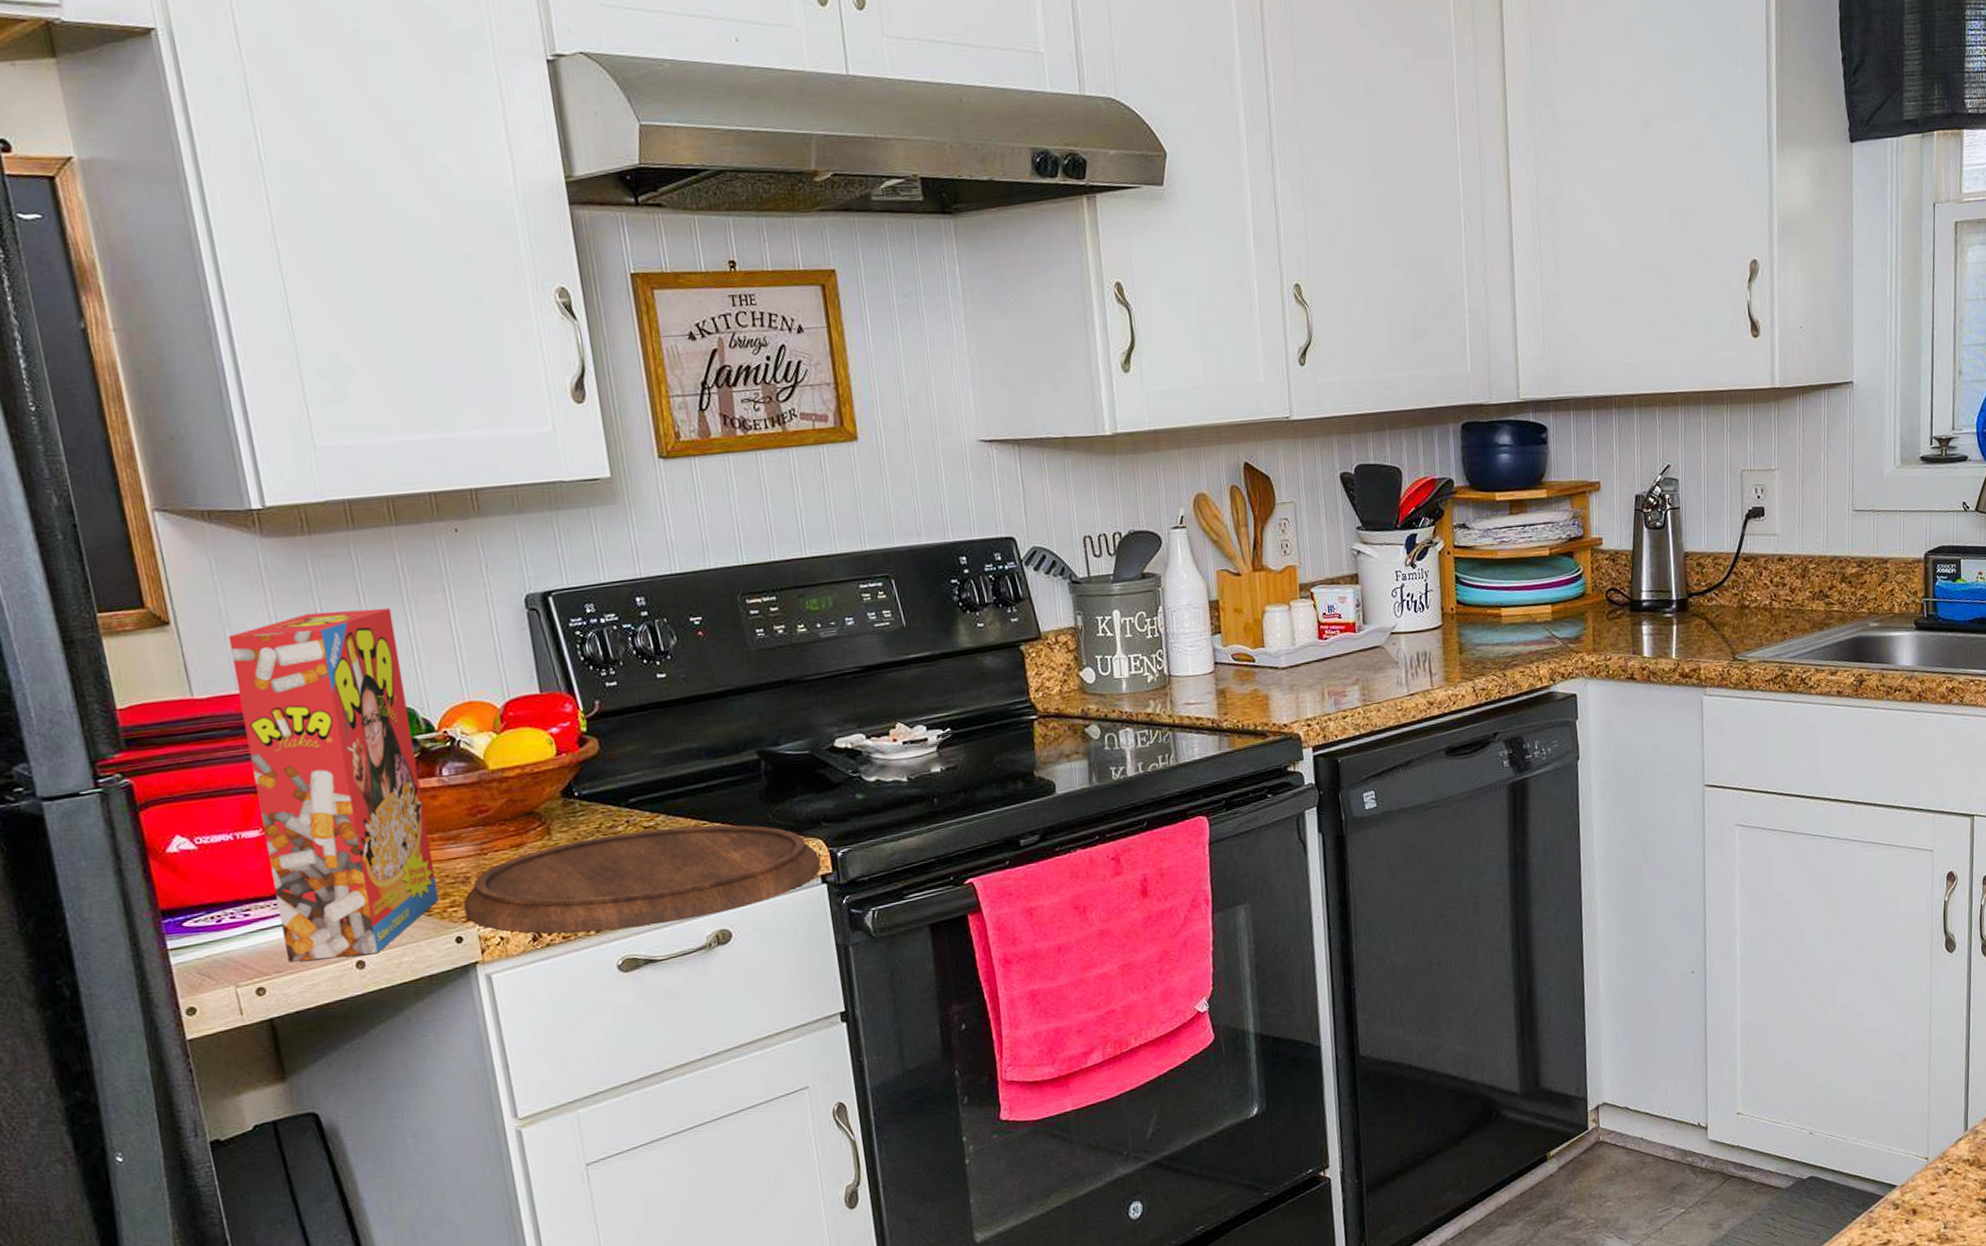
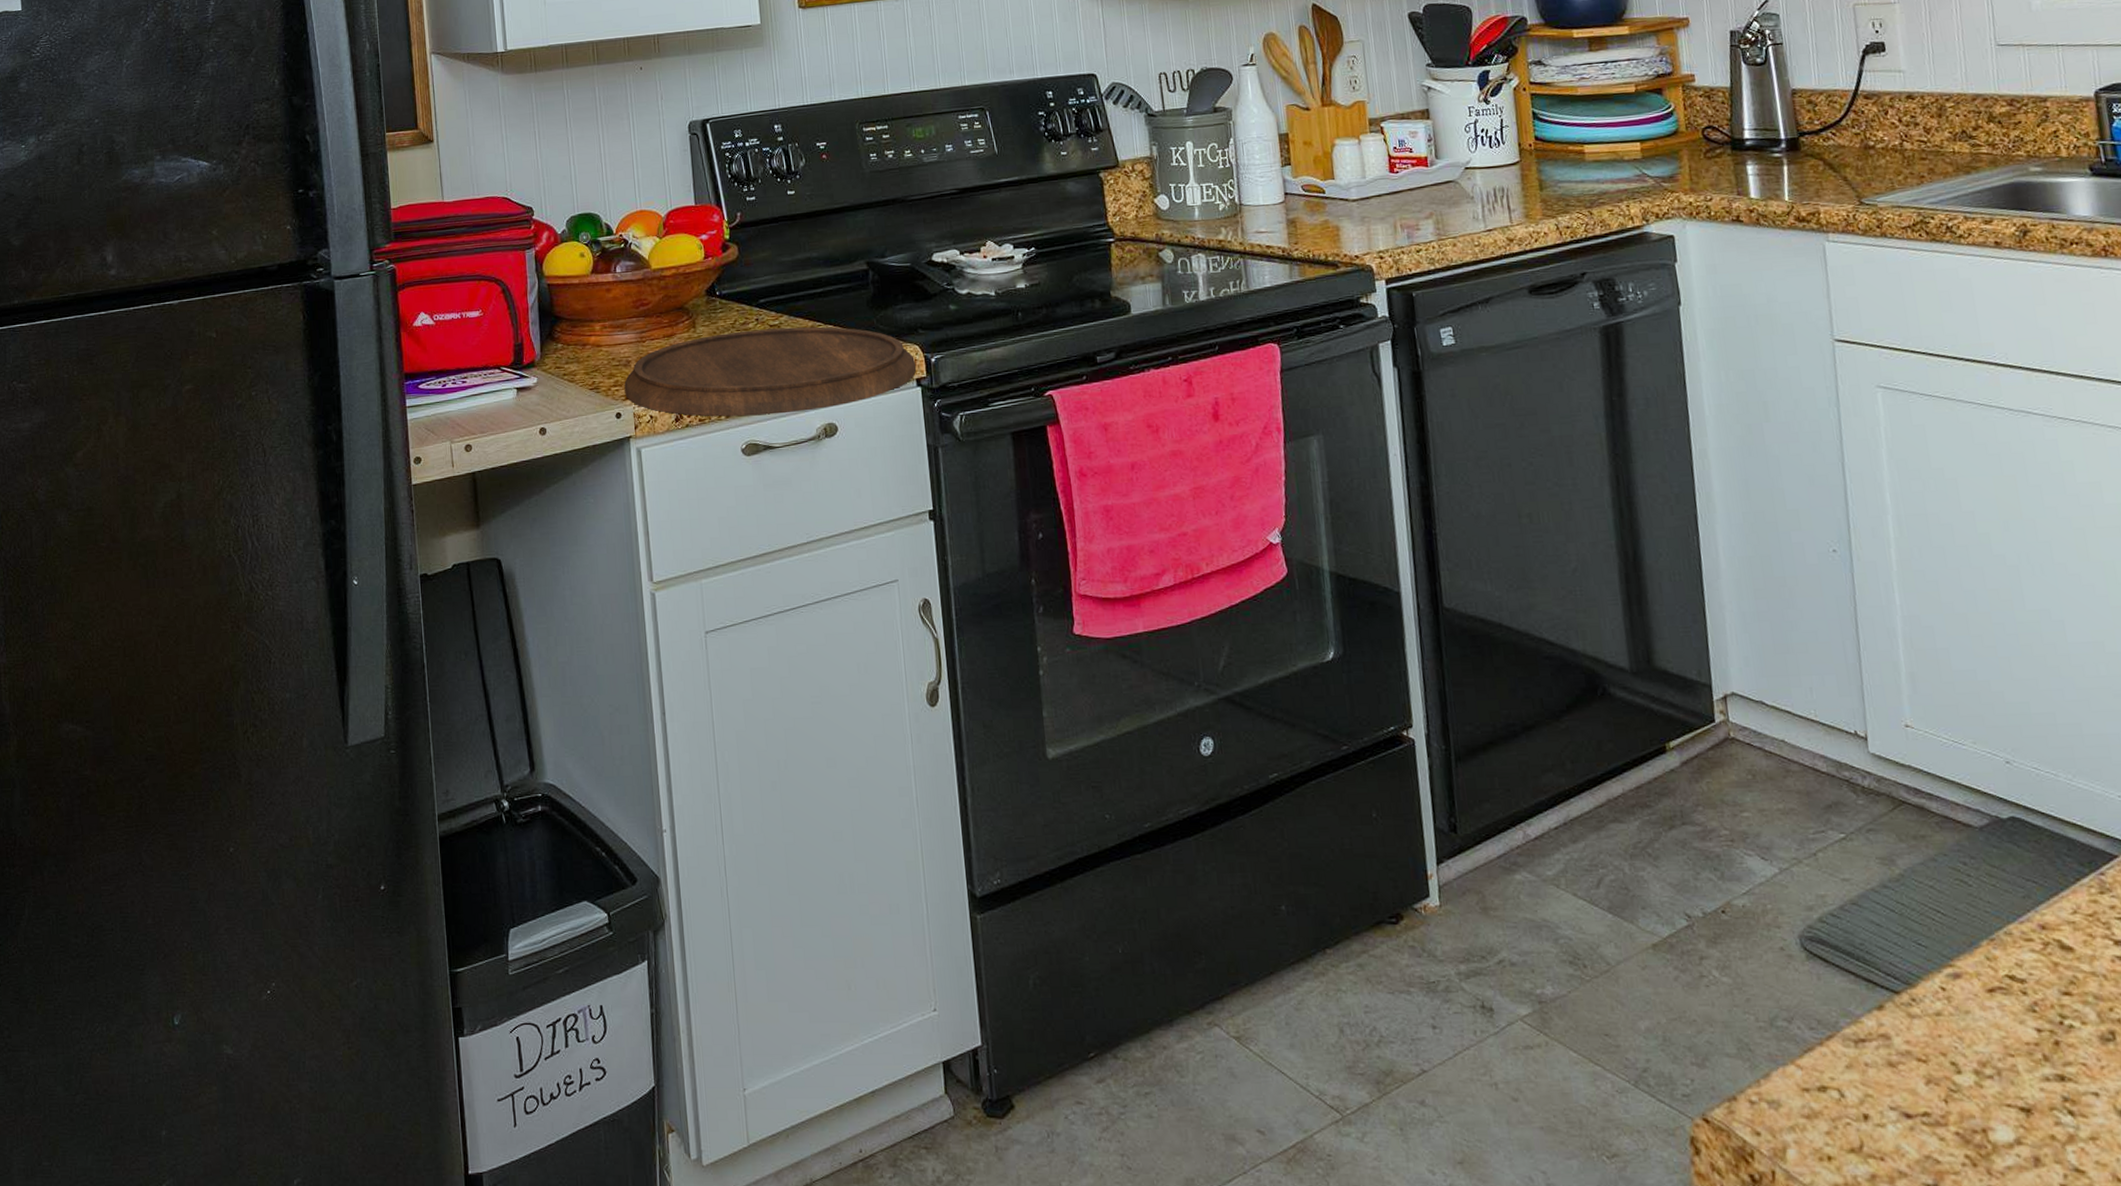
cereal box: present [228,608,438,962] -> none [472,131,605,425]

